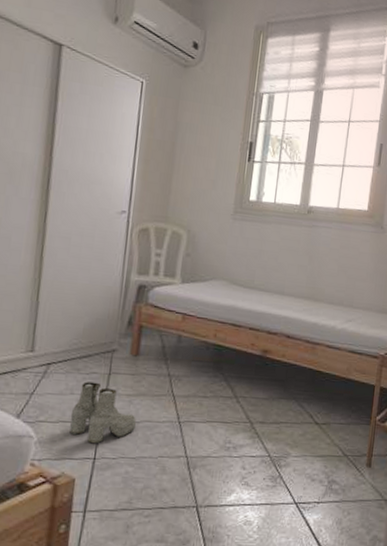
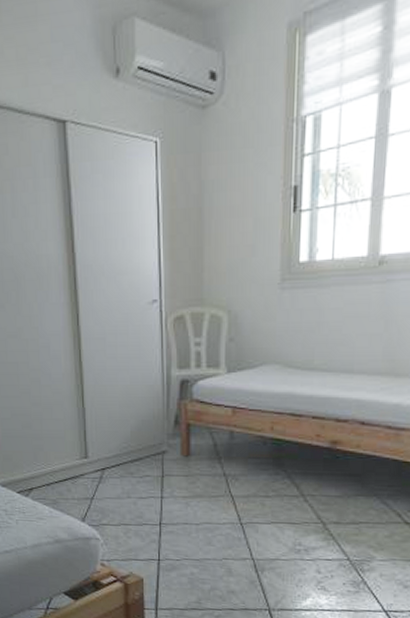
boots: present [69,381,136,444] -> none [130,485,195,546]

